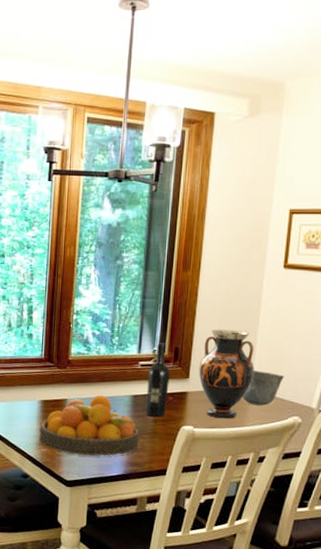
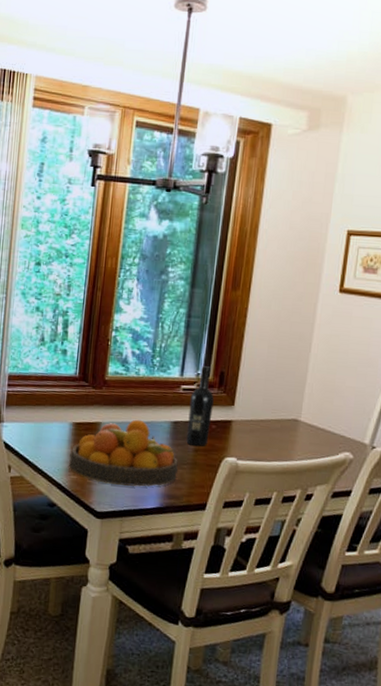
vase: present [199,329,254,419] -> none [245,354,305,452]
cup: present [242,370,285,406] -> none [290,400,337,439]

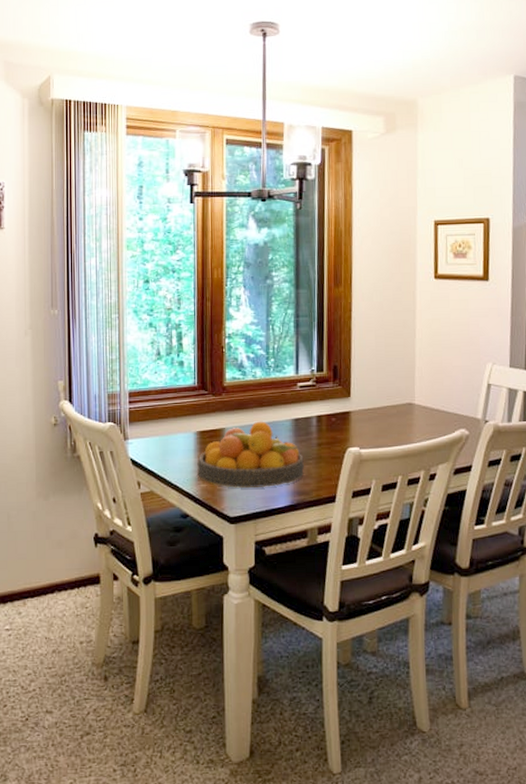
wine bottle: present [186,366,214,447] -> none [308,362,331,441]

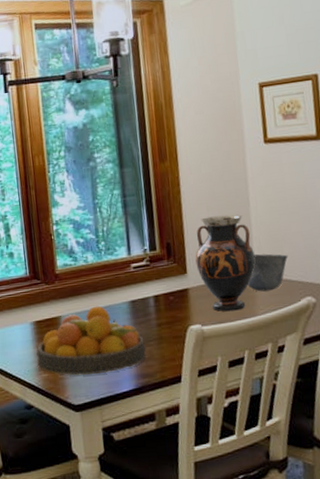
vase: none [360,343,416,437] -> present [195,214,255,312]
cup: none [406,383,447,420] -> present [247,253,288,292]

